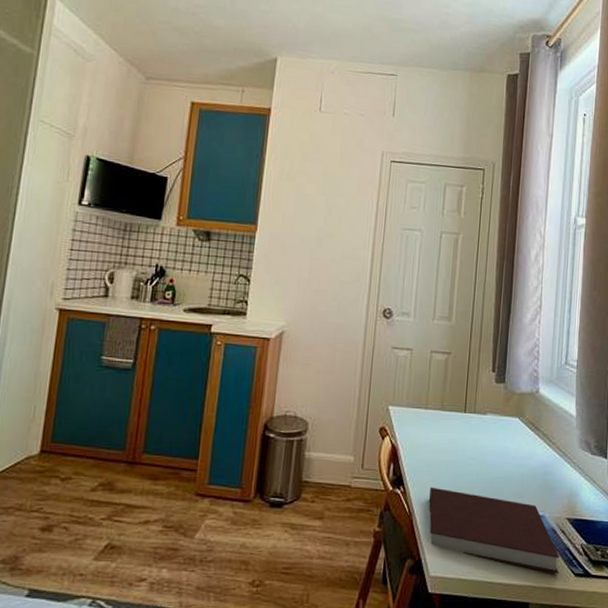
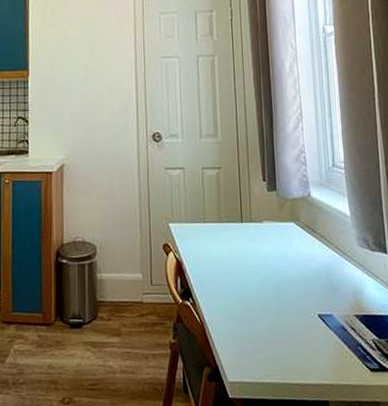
notebook: present [429,487,559,573] -> none [218,296,354,370]

